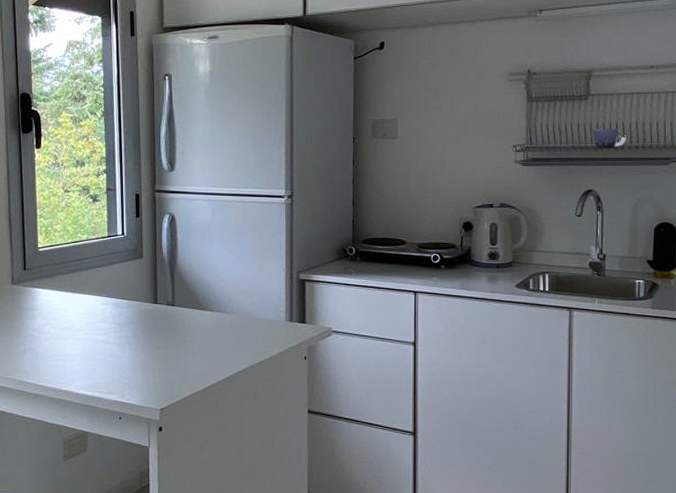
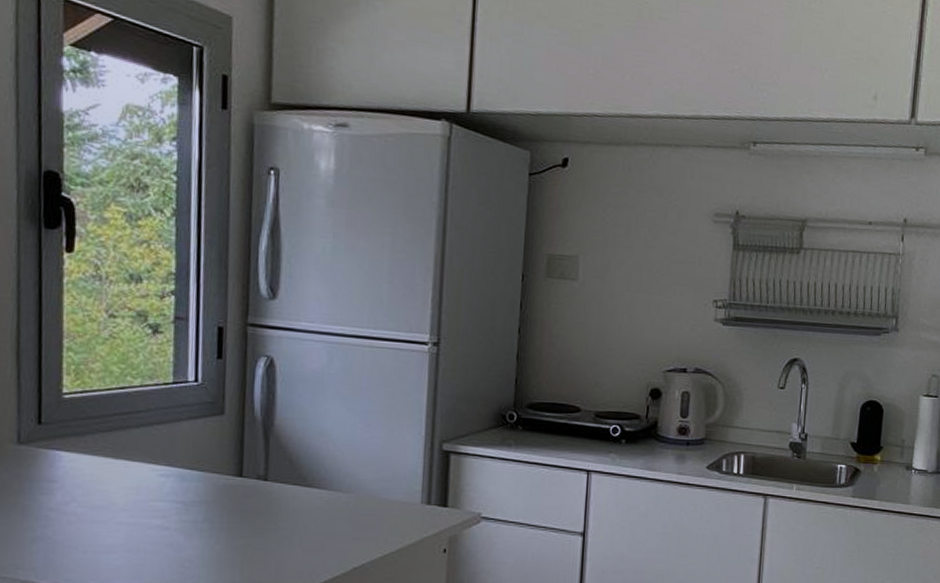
cup: present [591,128,627,150] -> none [801,288,839,314]

